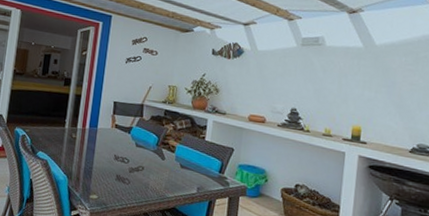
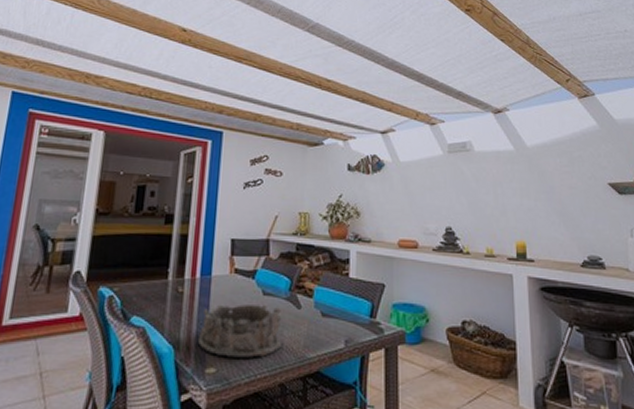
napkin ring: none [84,149,150,193] -> present [197,303,282,358]

